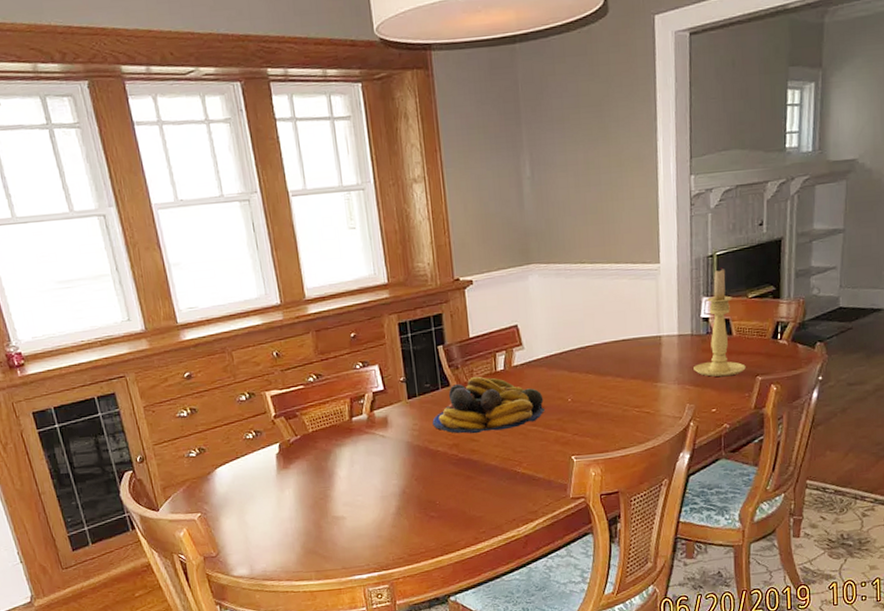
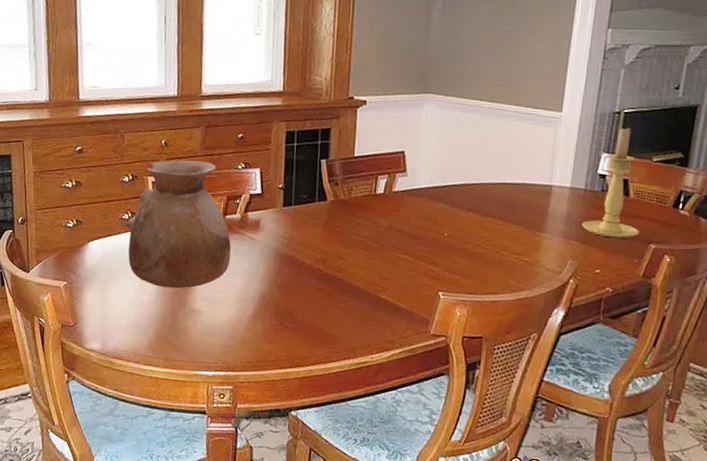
vase: none [251,367,365,501] -> present [125,160,232,289]
fruit bowl: present [432,376,544,434] -> none [303,195,419,254]

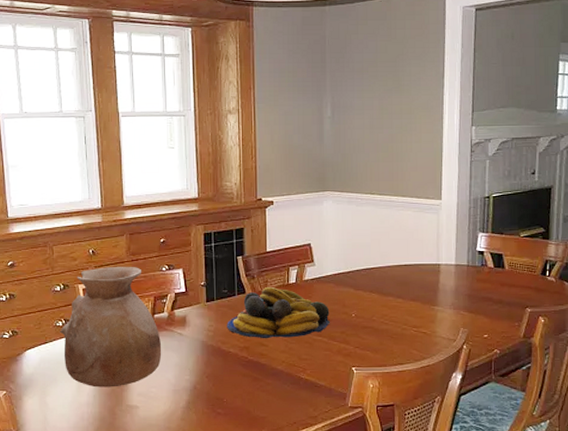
fruit bowl: none [303,195,419,254] -> present [227,286,330,339]
candle holder: present [582,126,639,238] -> none [468,208,516,305]

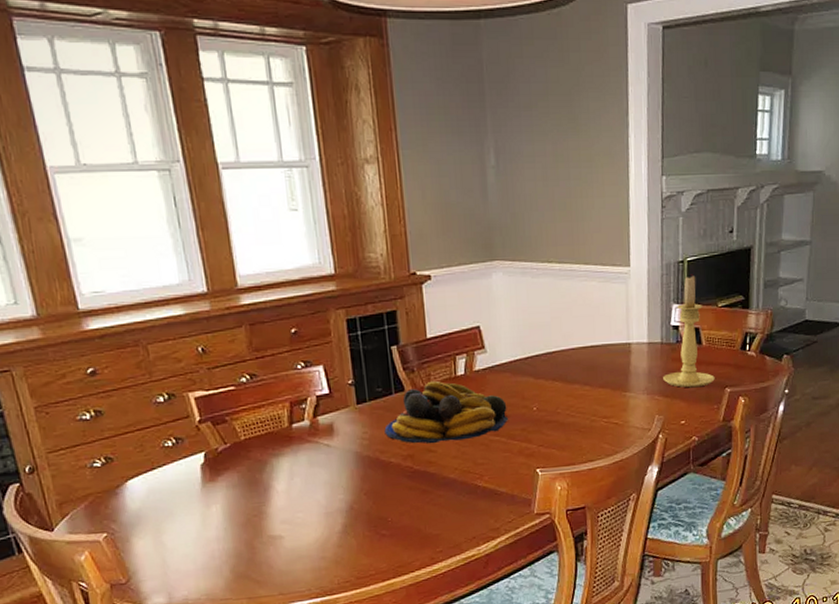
vase: present [60,266,162,388] -> none [170,366,307,519]
candle holder: none [468,208,516,305] -> present [663,274,715,387]

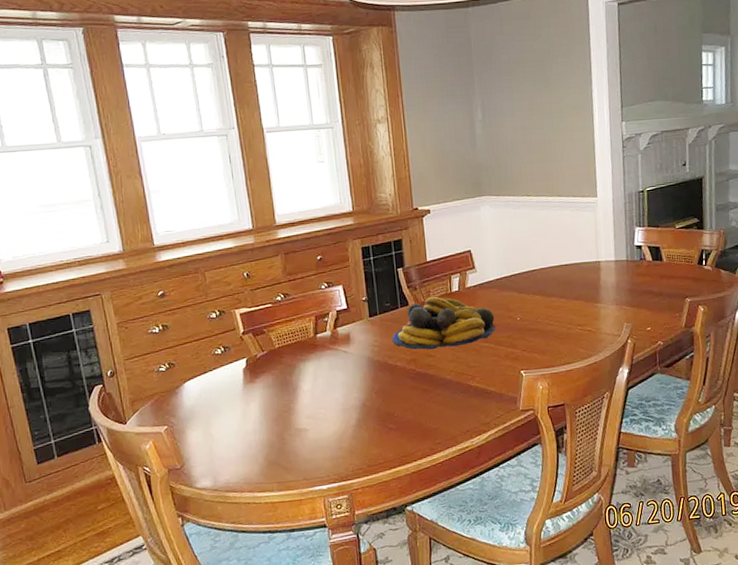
candle holder: present [663,274,715,387] -> none [629,202,676,298]

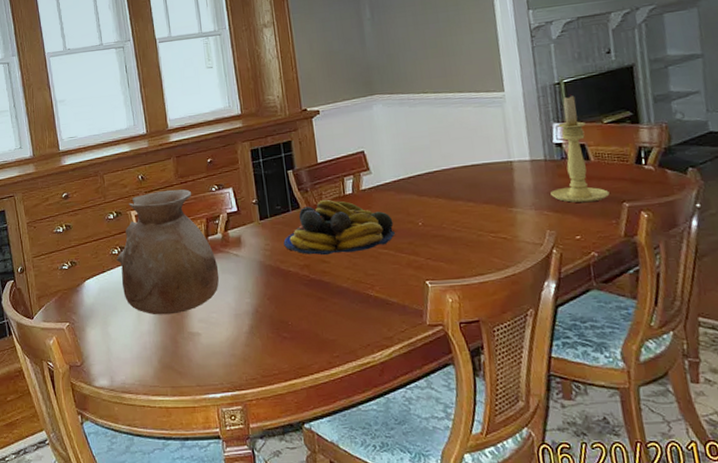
vase: none [219,287,328,414] -> present [116,189,220,315]
candle holder: none [629,202,676,298] -> present [550,94,610,203]

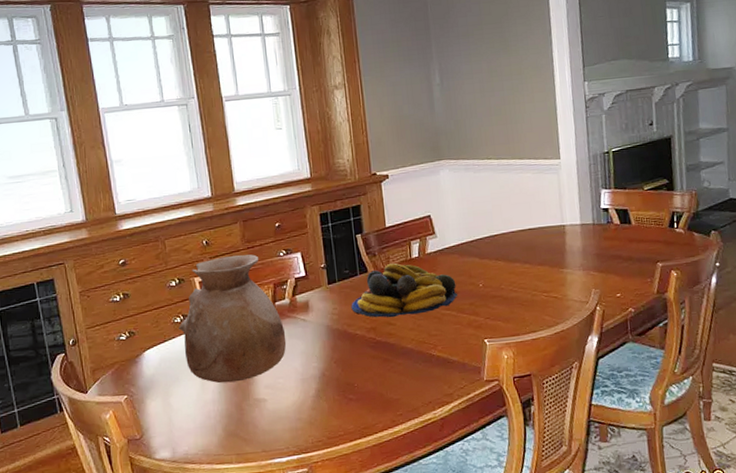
candle holder: present [550,94,610,203] -> none [597,163,646,263]

